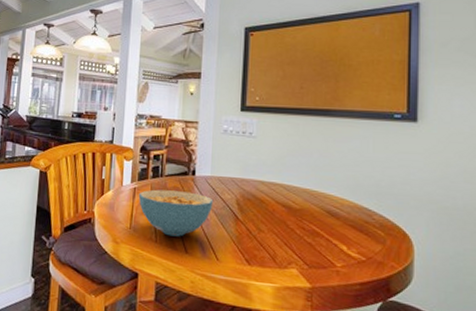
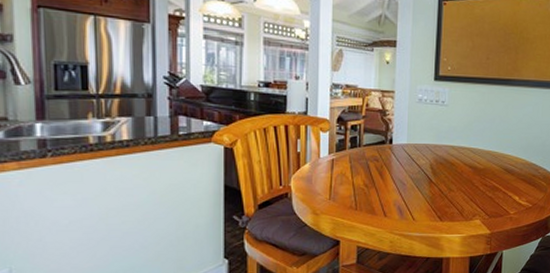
cereal bowl: present [138,189,214,237] -> none [336,159,410,203]

